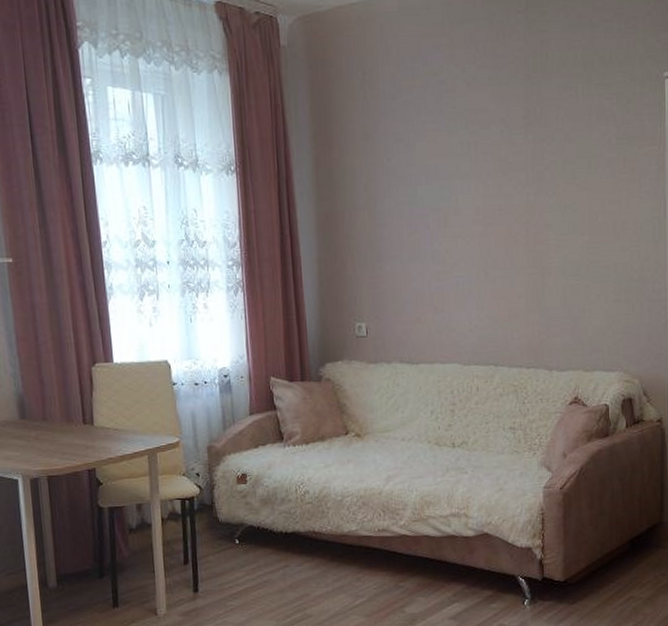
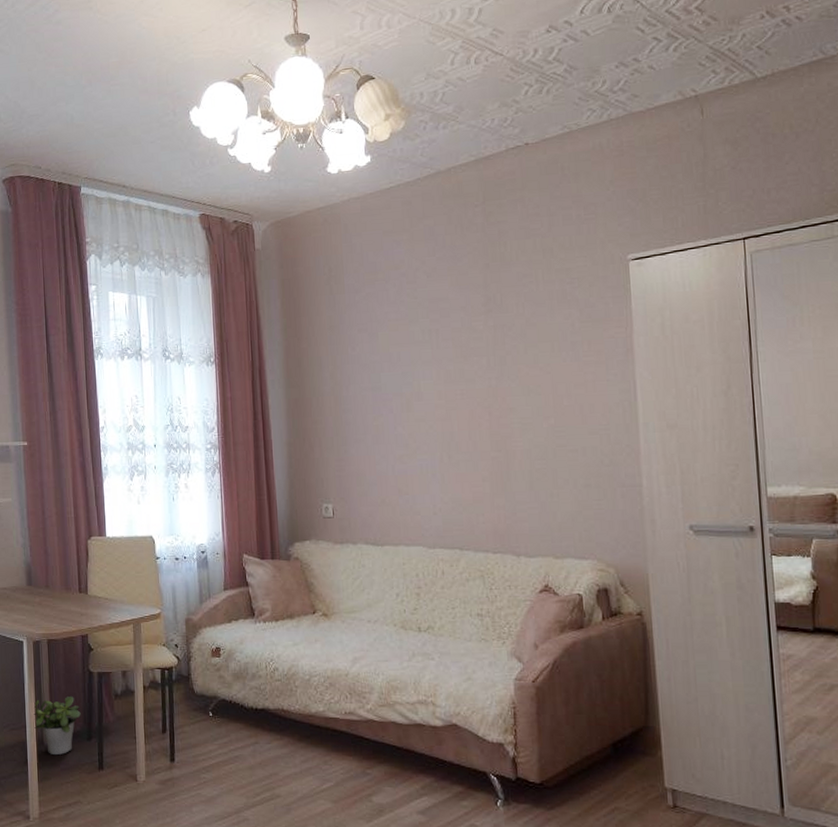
potted plant: none [34,533,91,597] -> present [33,695,81,756]

